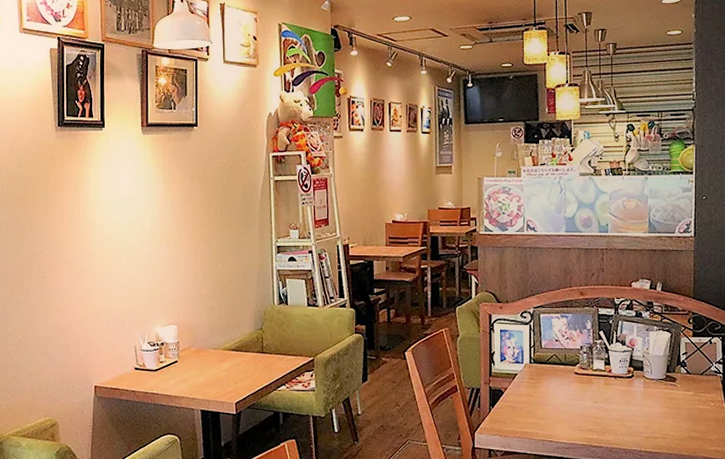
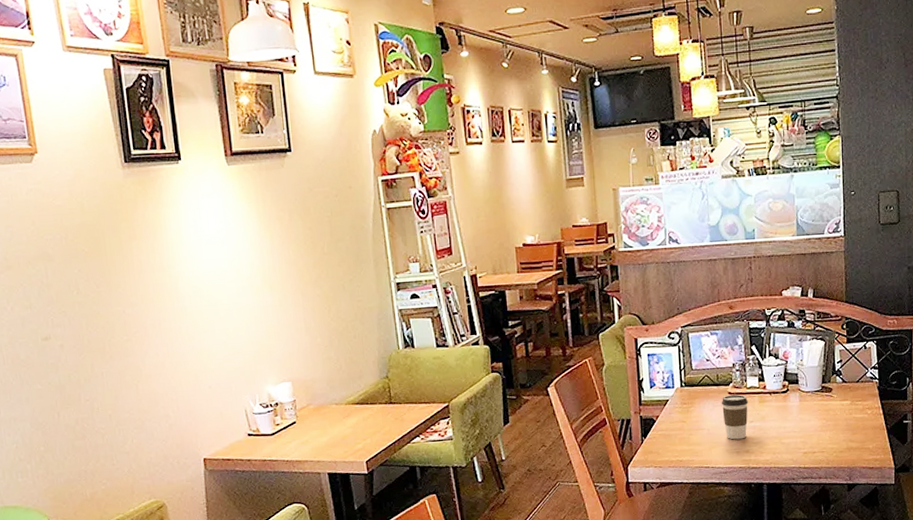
coffee cup: none [567,374,593,418] -> present [721,394,748,440]

